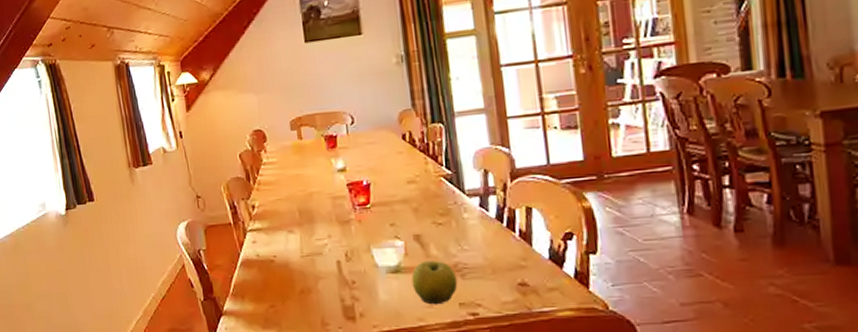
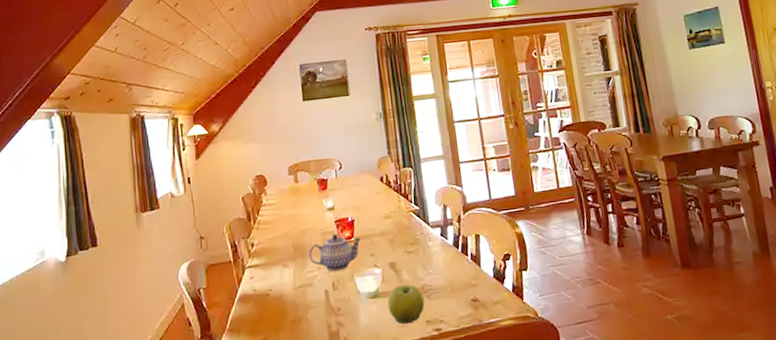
teapot: none [317,198,380,240] -> present [309,233,362,271]

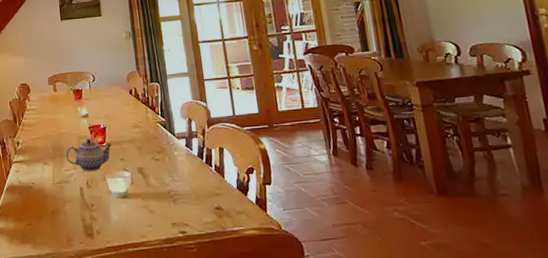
fruit: present [387,284,425,324] -> none [136,188,171,225]

